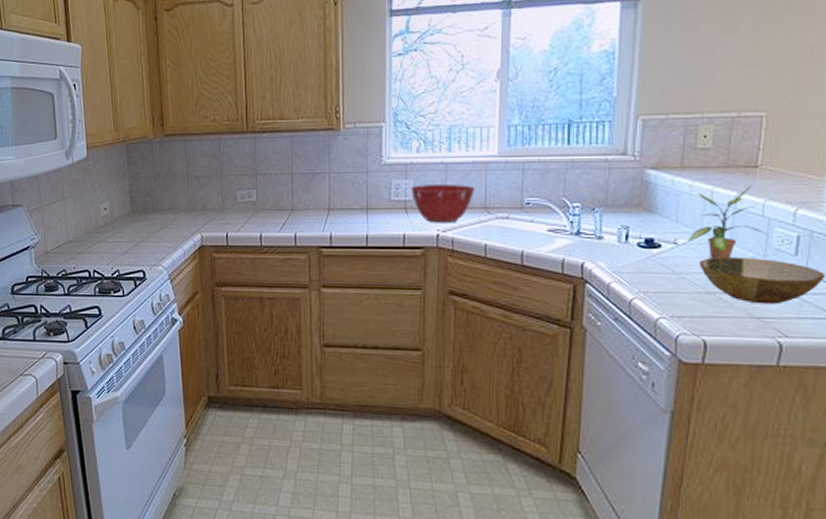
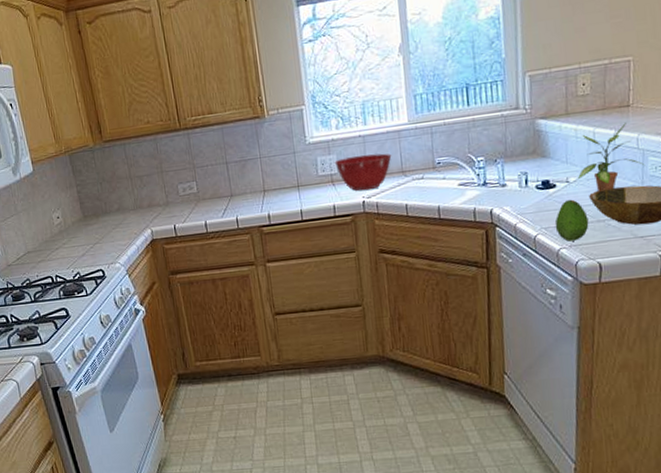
fruit: none [655,263,696,312] -> present [555,199,589,242]

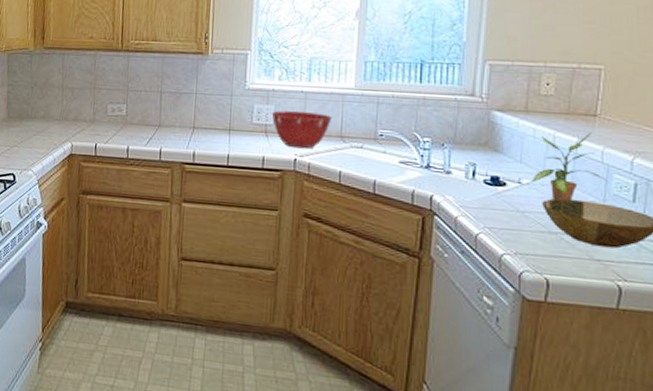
fruit: present [555,199,589,242] -> none [500,202,539,249]

